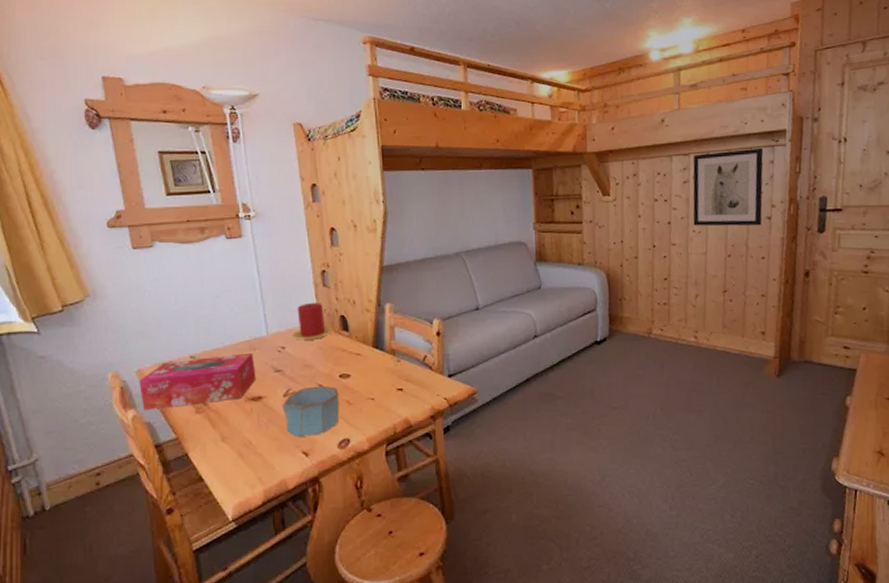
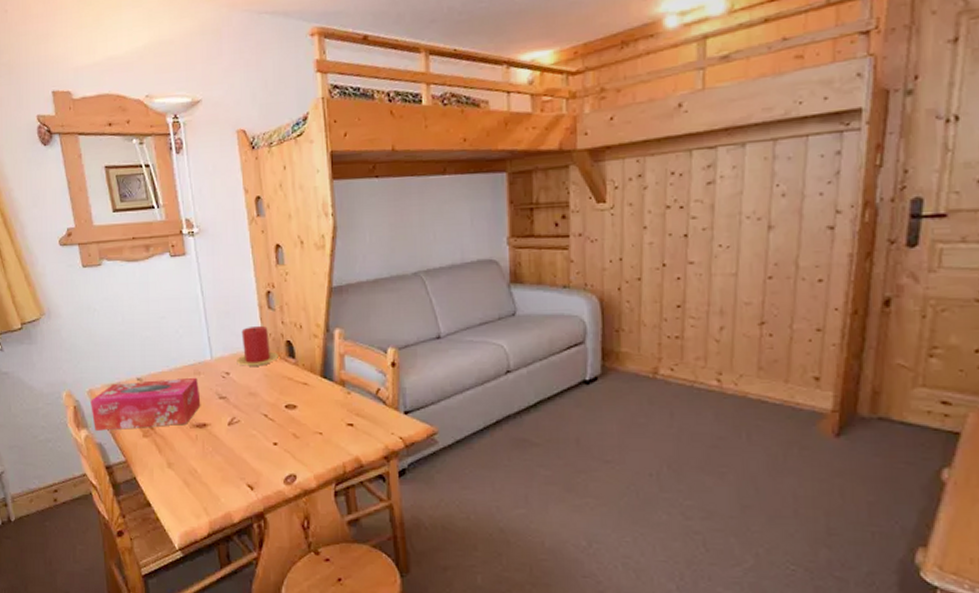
bowl: present [282,385,340,438] -> none [226,416,285,470]
wall art: present [693,147,764,226] -> none [719,134,826,240]

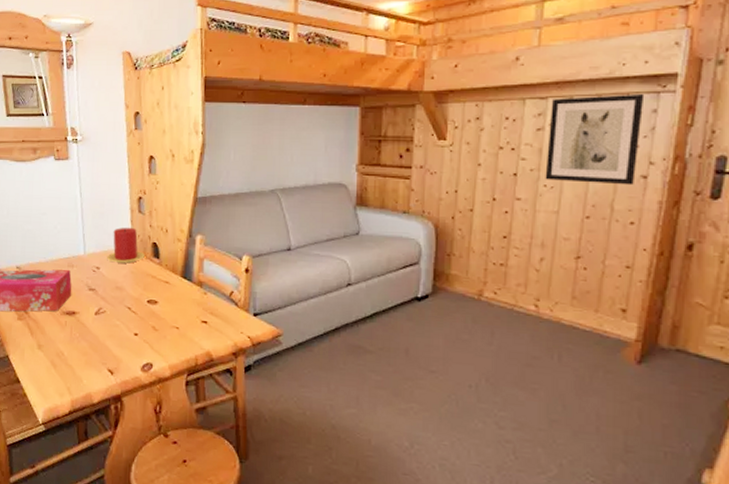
wall art: none [719,134,826,240] -> present [545,93,645,186]

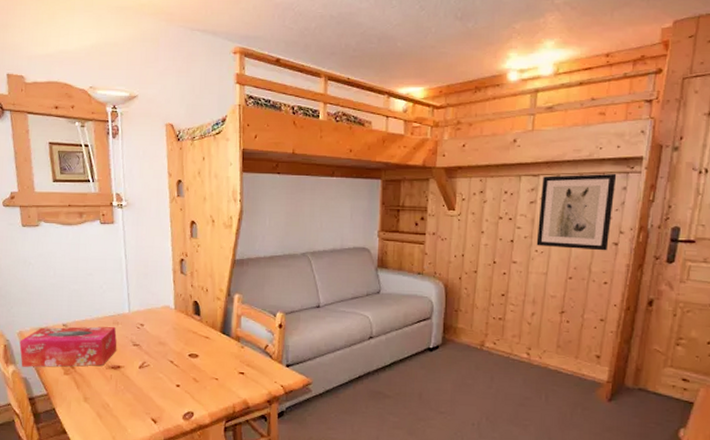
candle: present [107,227,145,264] -> none [151,286,186,321]

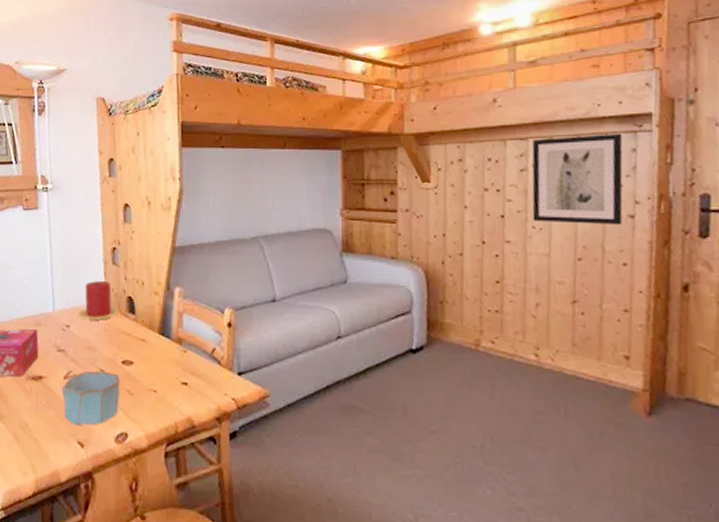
bowl: none [137,362,187,406] -> present [61,370,120,426]
candle: none [151,286,186,321] -> present [78,280,119,320]

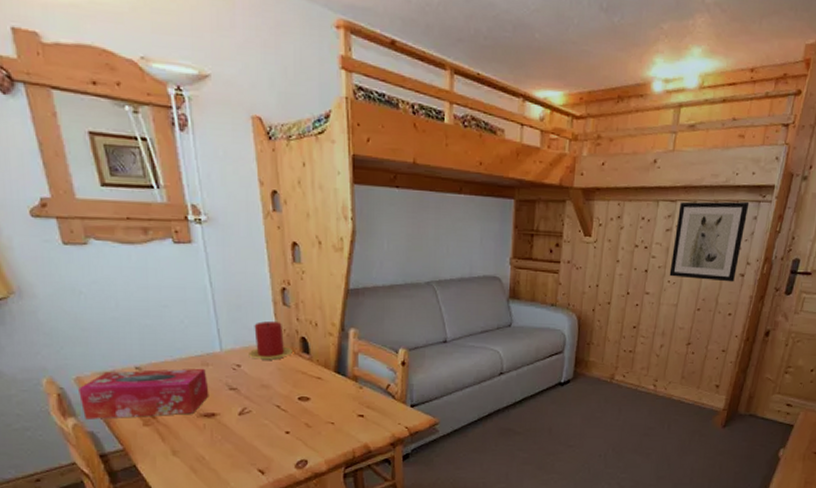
bowl: present [61,370,120,426] -> none [237,407,298,456]

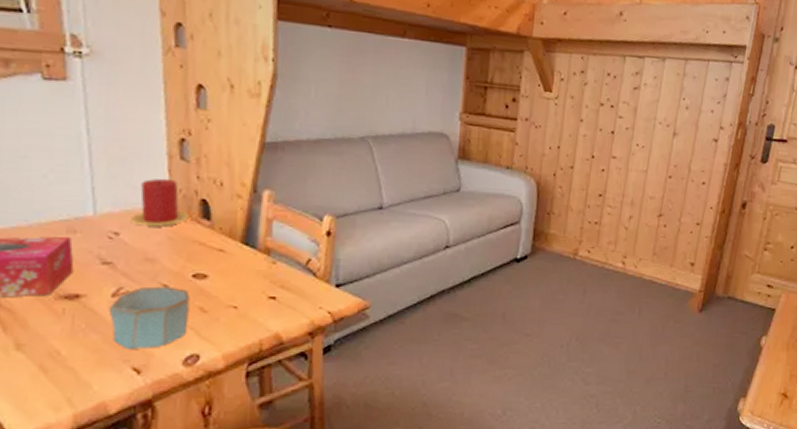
bowl: none [237,407,298,456] -> present [108,286,190,350]
wall art: present [669,201,750,282] -> none [638,58,721,148]

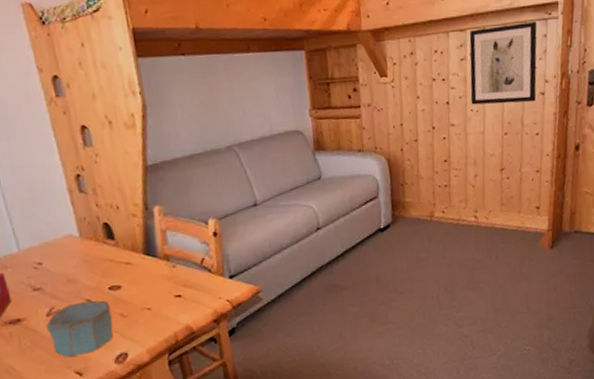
candle: present [131,178,189,227] -> none [49,210,96,254]
wall art: none [638,58,721,148] -> present [469,21,537,105]

